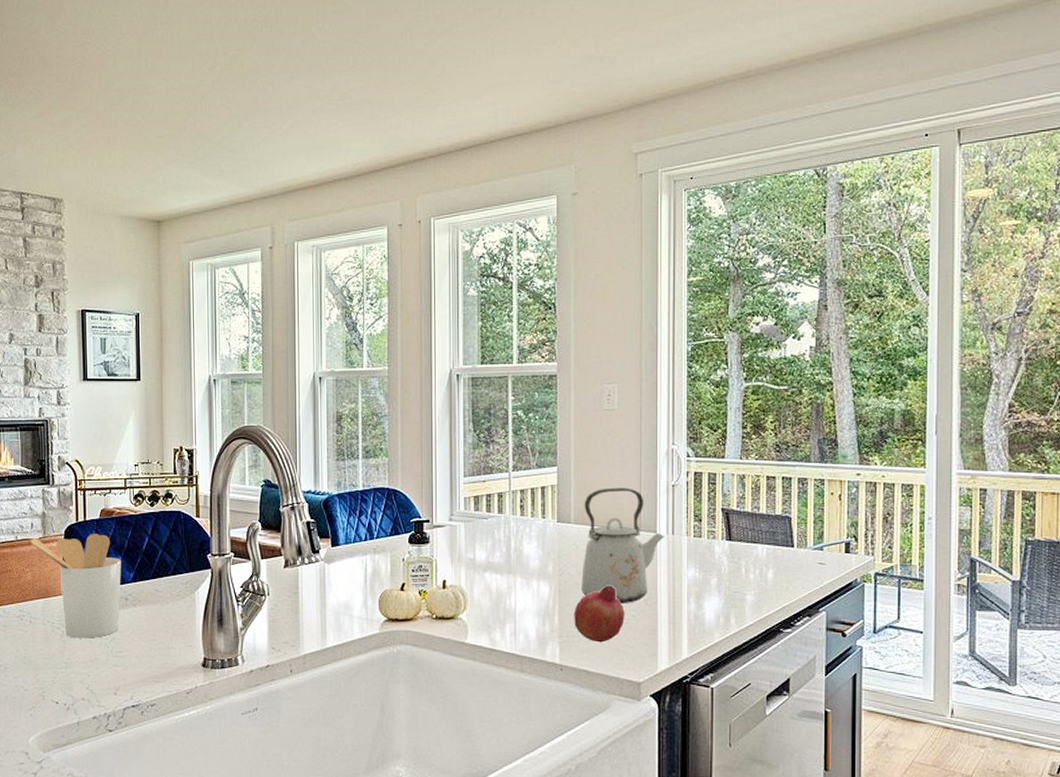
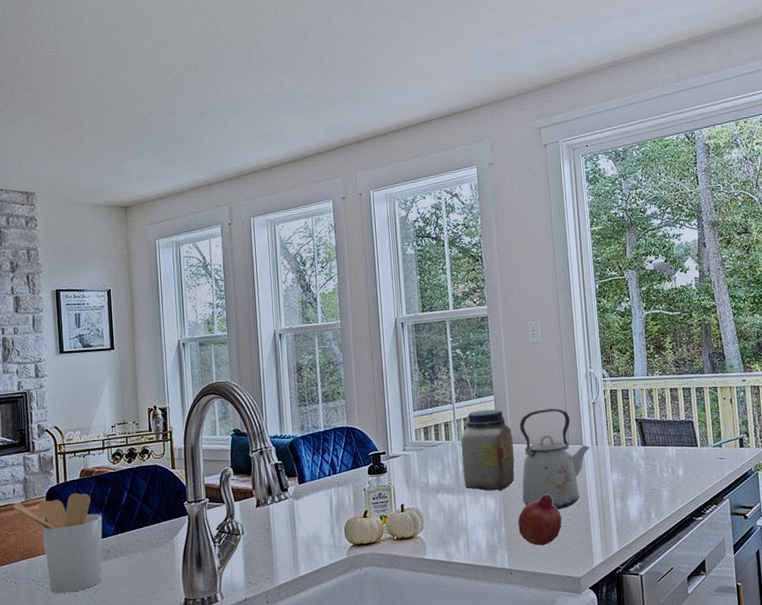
jar: none [515,482,576,576] -> present [460,409,515,491]

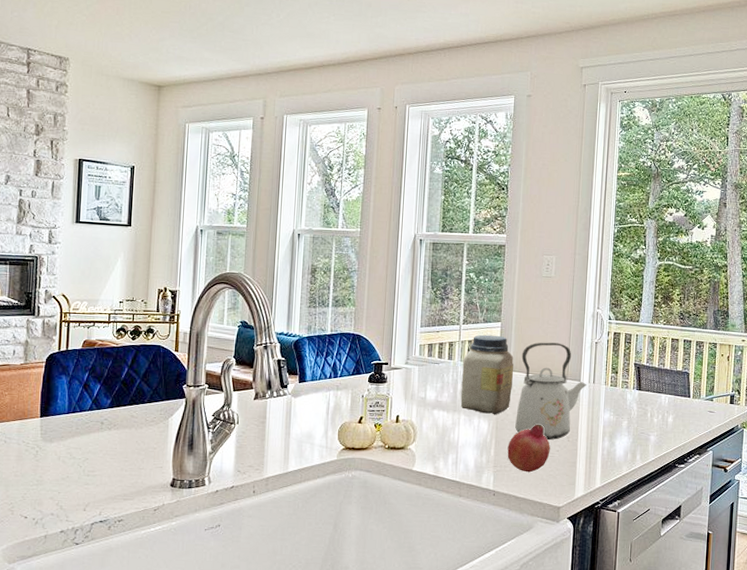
utensil holder: present [13,493,103,594] -> none [11,362,100,458]

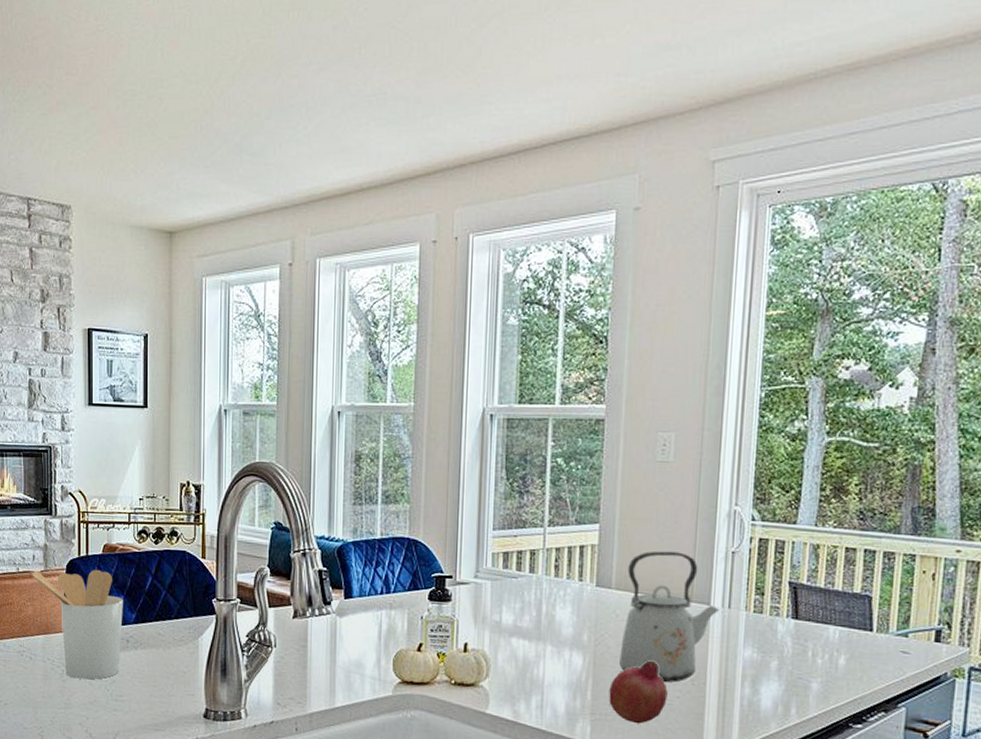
utensil holder: none [11,362,100,458] -> present [32,570,123,680]
jar: present [460,334,514,415] -> none [546,540,617,647]

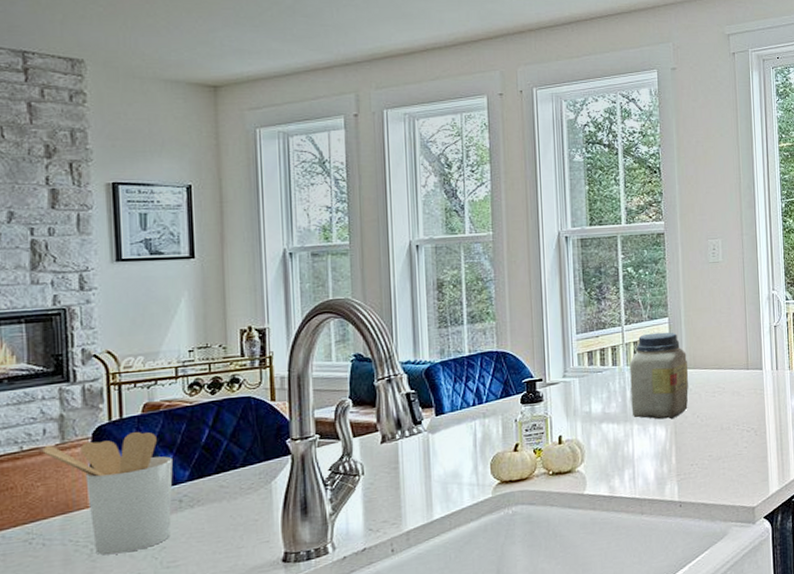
jar: none [546,540,617,647] -> present [629,332,689,420]
fruit: present [609,660,668,724] -> none [690,421,738,476]
kettle: present [619,550,719,683] -> none [695,331,769,438]

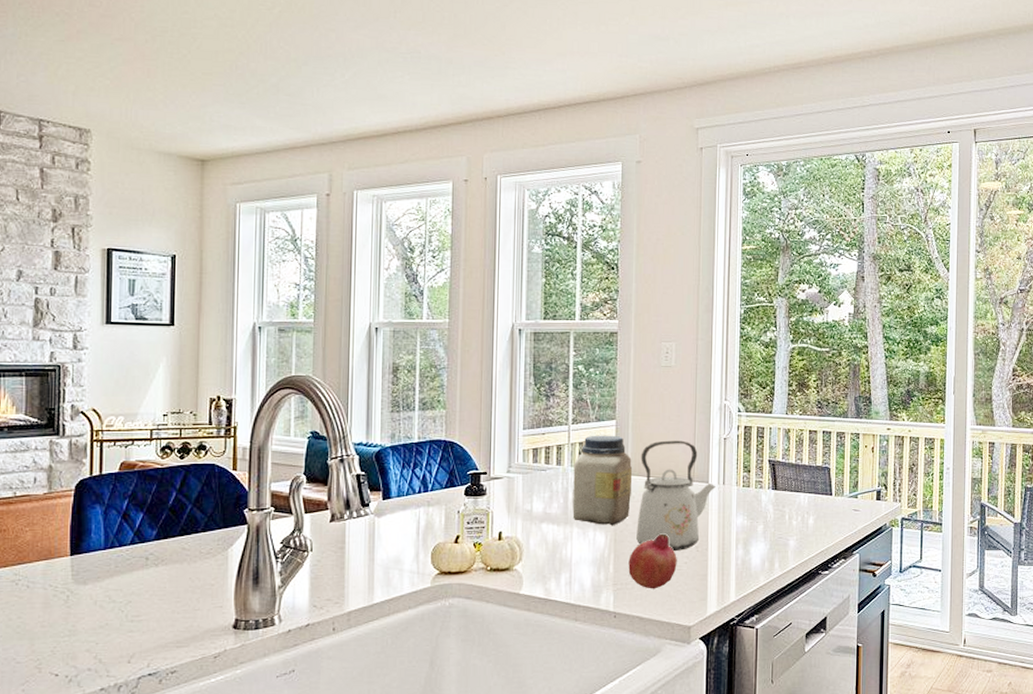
utensil holder: present [42,432,173,556] -> none [32,489,142,603]
fruit: none [690,421,738,476] -> present [628,533,677,589]
kettle: none [695,331,769,438] -> present [636,440,716,552]

